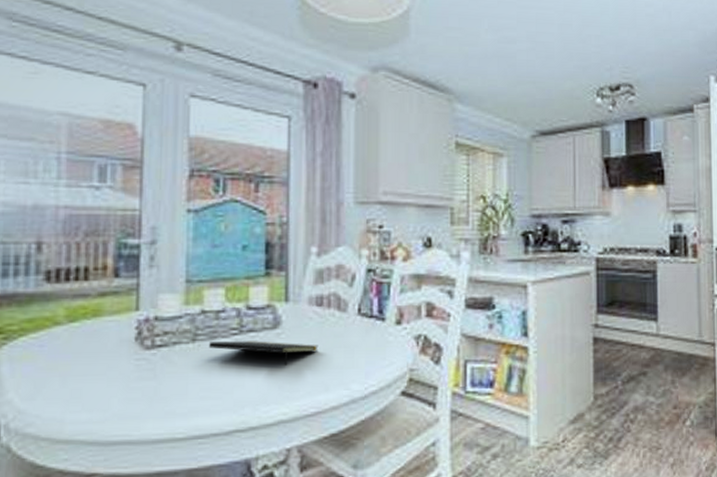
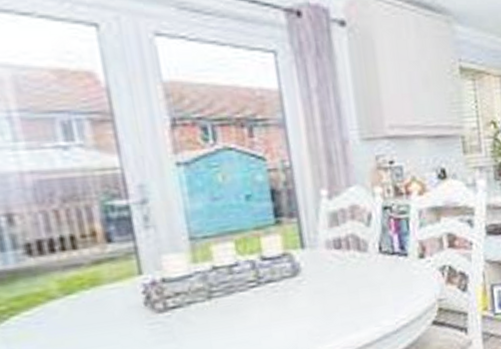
notepad: present [209,341,318,366] -> none [227,287,344,311]

